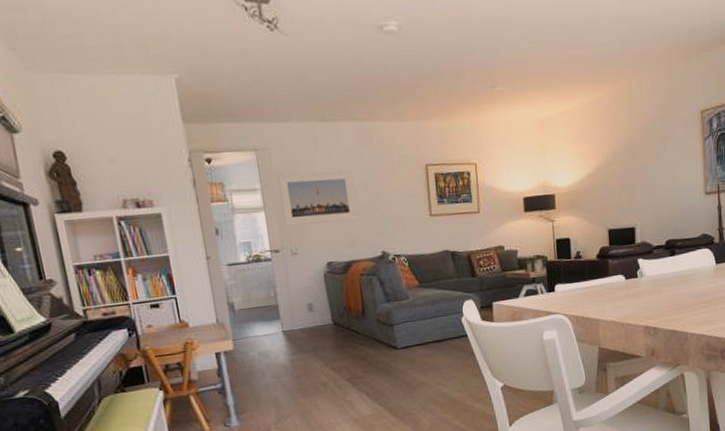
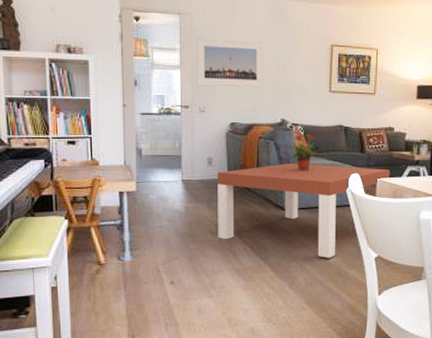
coffee table: none [320,291,507,395] -> present [218,164,390,258]
potted plant: none [393,263,429,305] -> present [288,133,322,171]

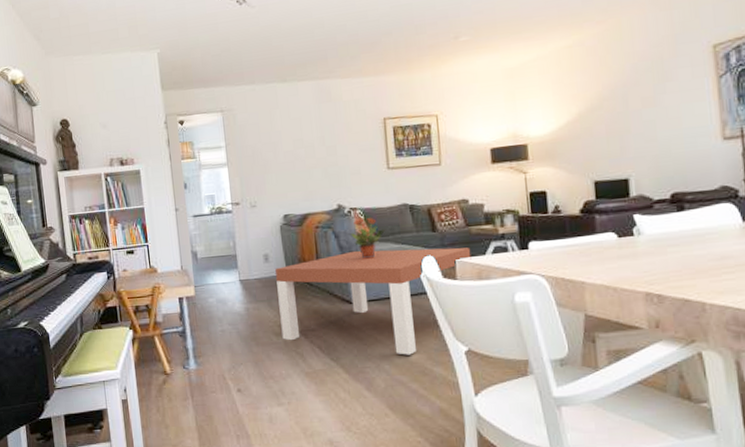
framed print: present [197,38,264,88] -> none [241,127,315,180]

